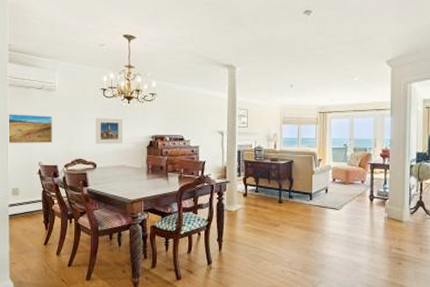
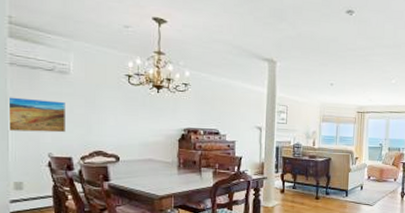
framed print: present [95,117,123,145] -> none [118,106,152,137]

